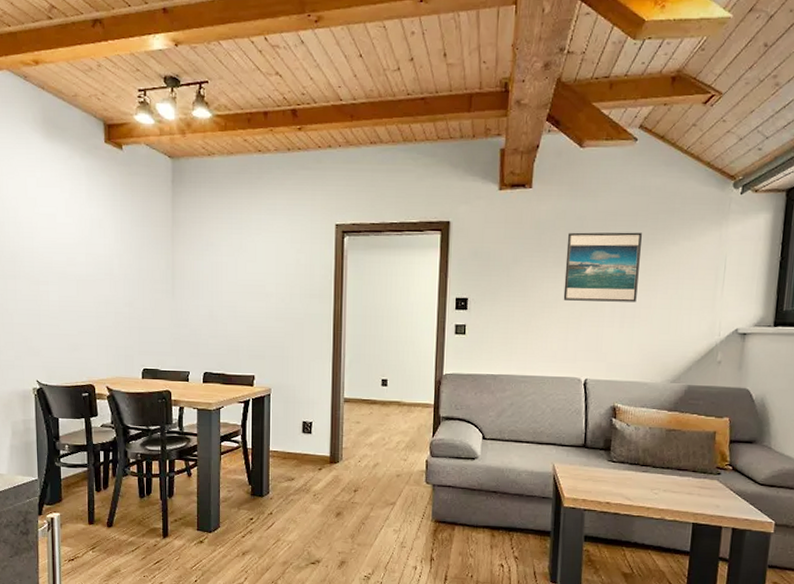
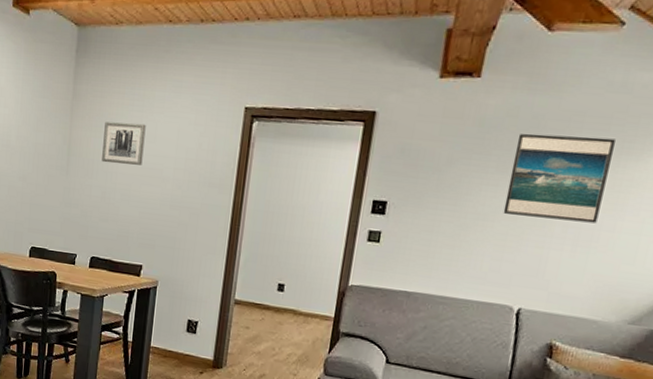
wall art: none [206,244,246,284] -> present [102,121,146,165]

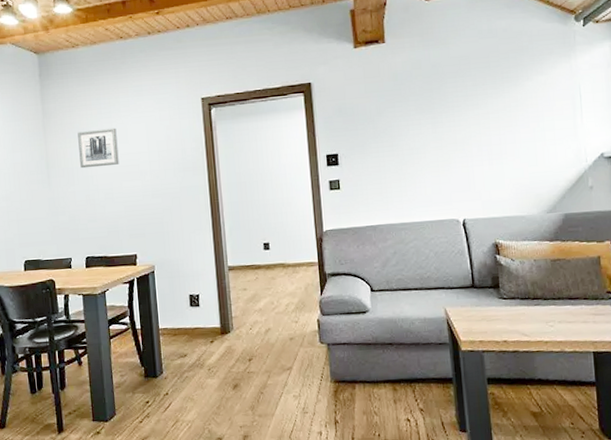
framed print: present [503,133,615,223] -> none [425,72,501,145]

